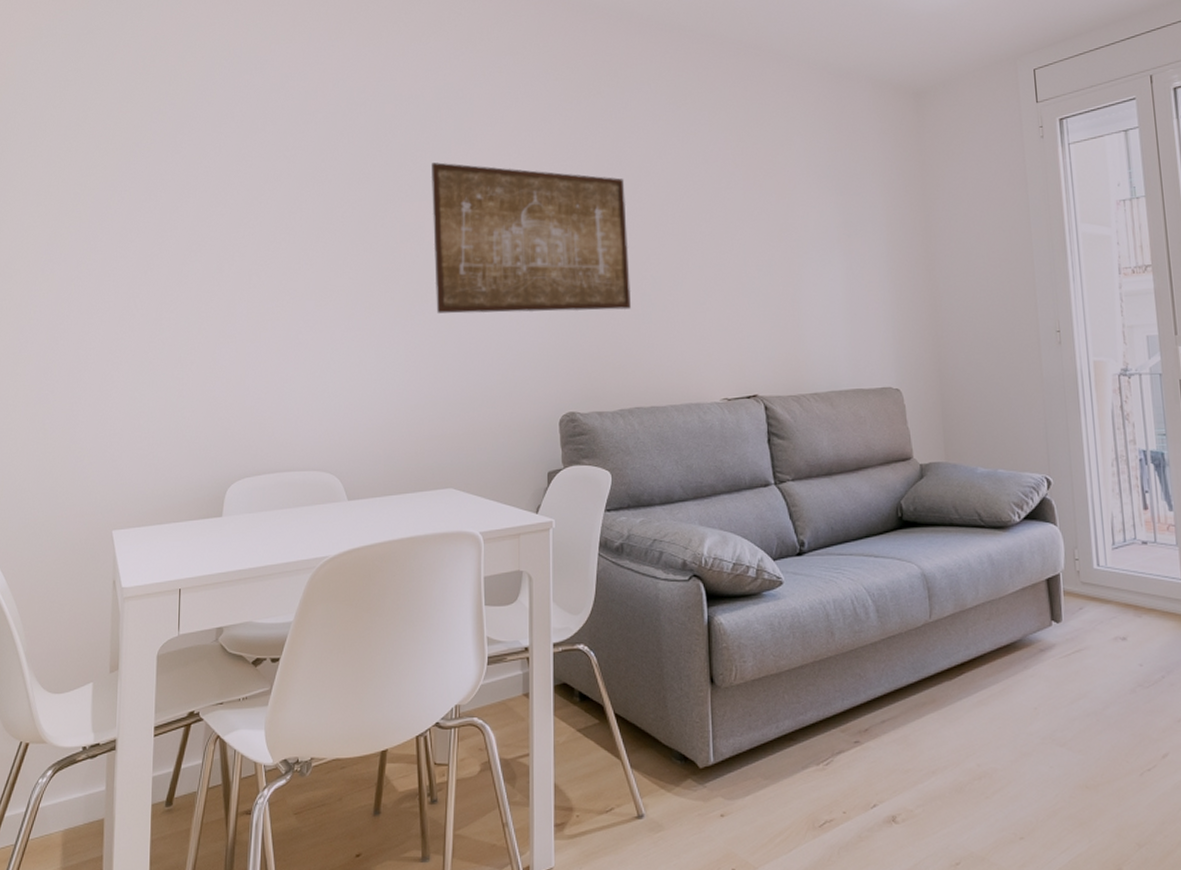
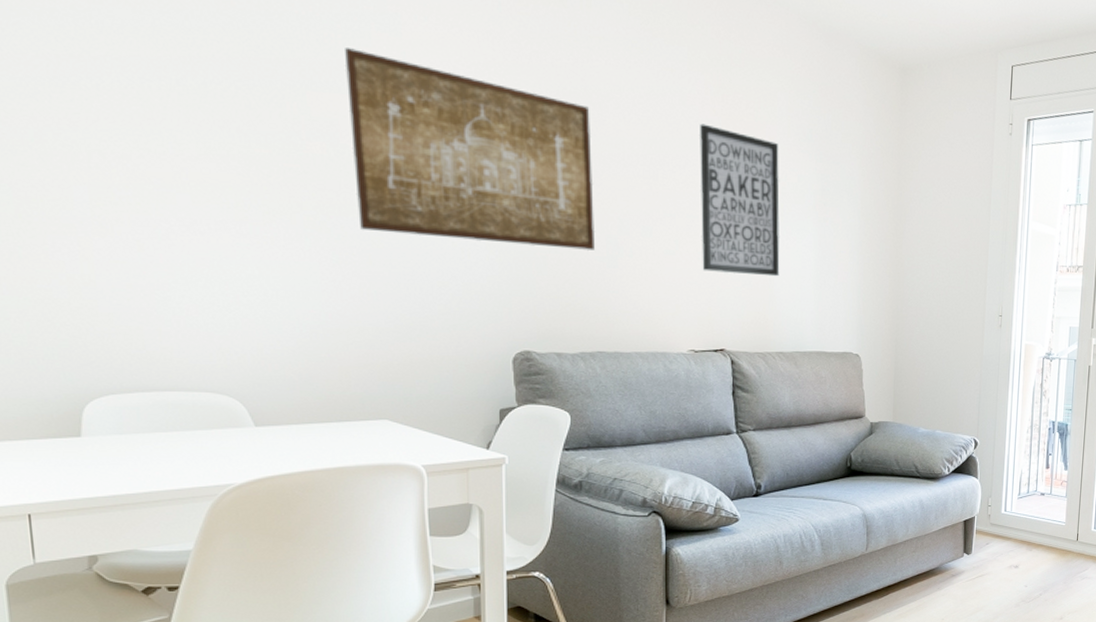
wall art: none [722,177,808,317] -> present [700,123,780,277]

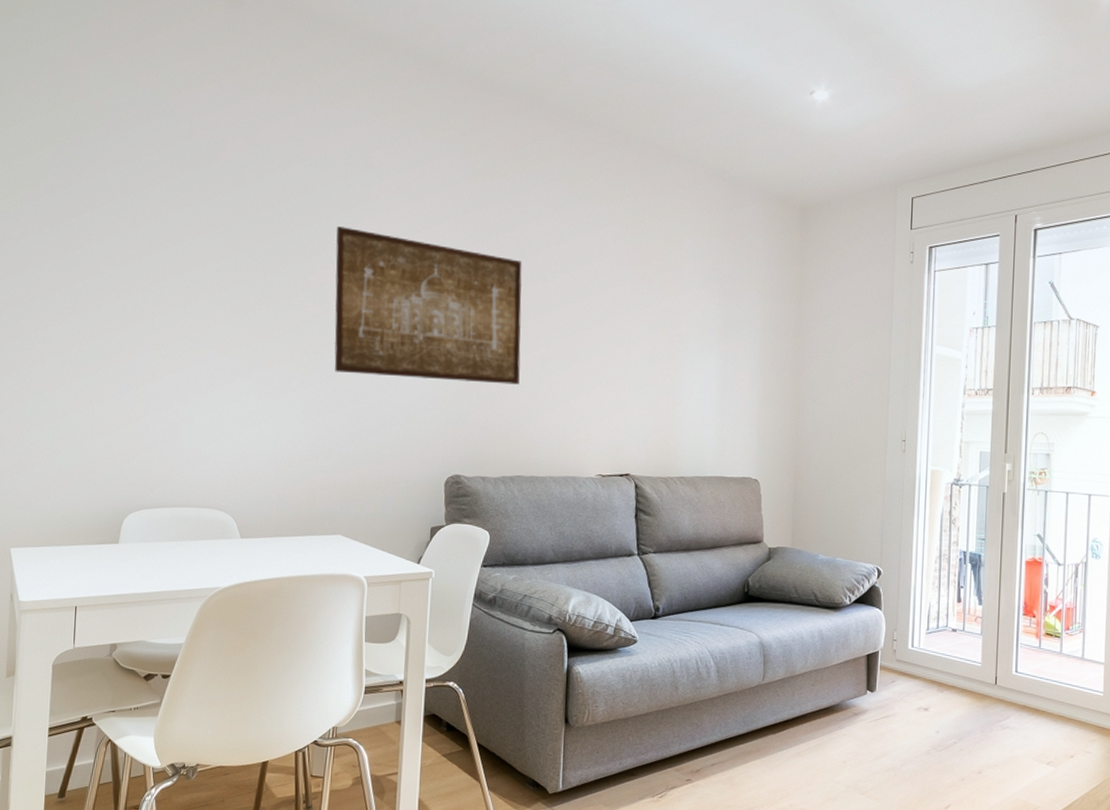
wall art: present [700,123,780,277] -> none [612,269,685,405]

